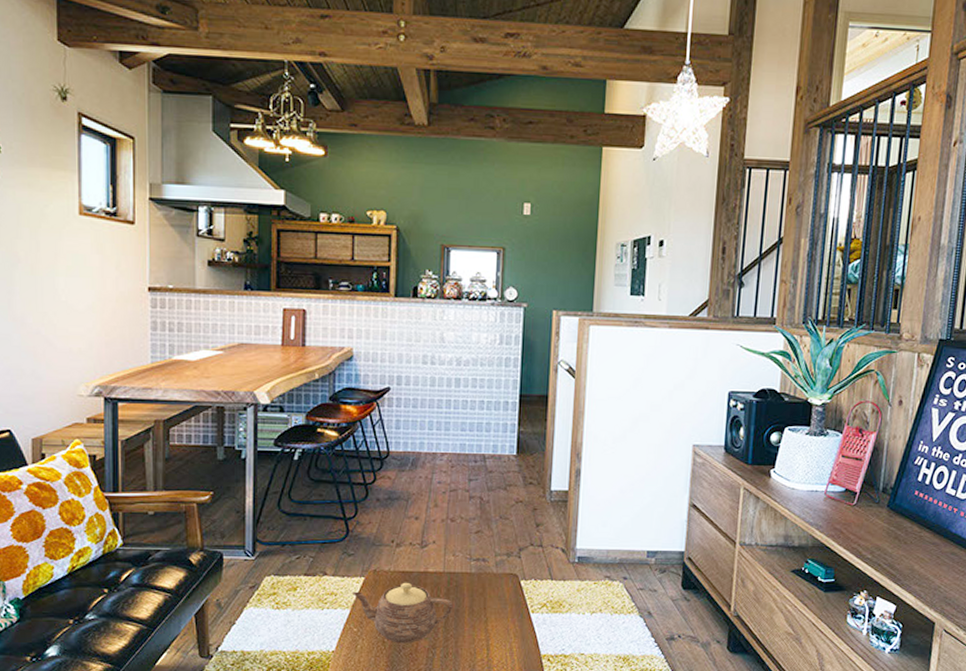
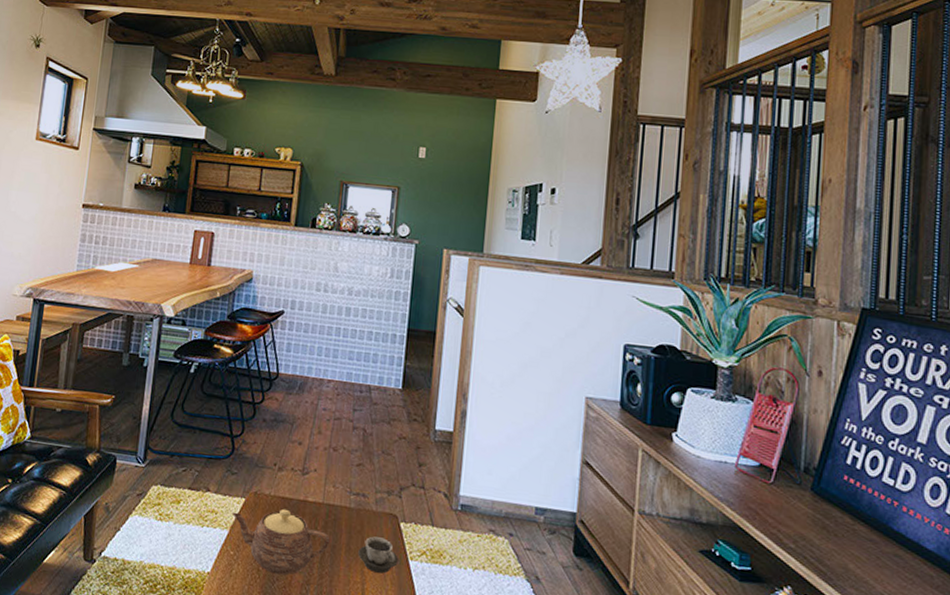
cup: none [481,596,520,629] -> present [358,536,398,574]

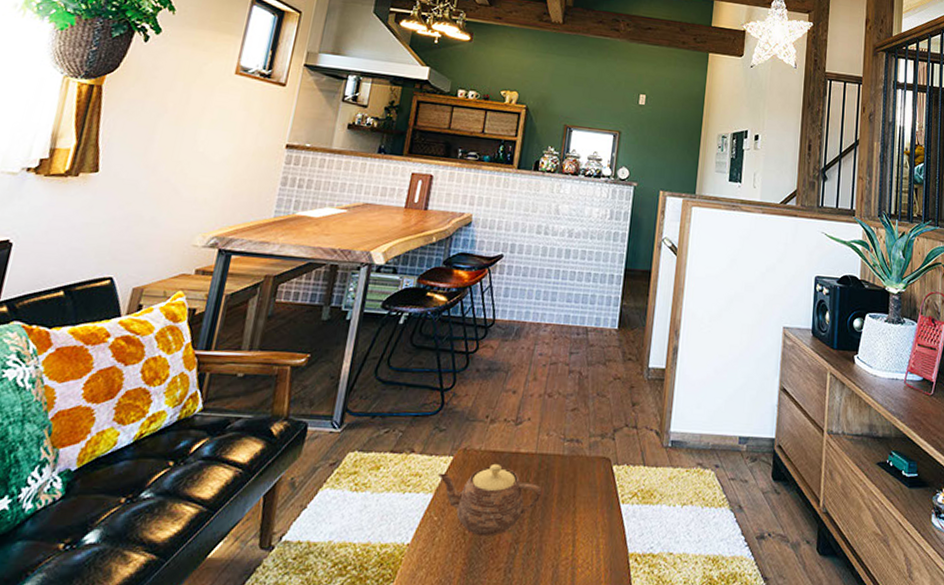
cup: present [358,536,398,574] -> none [570,483,610,521]

